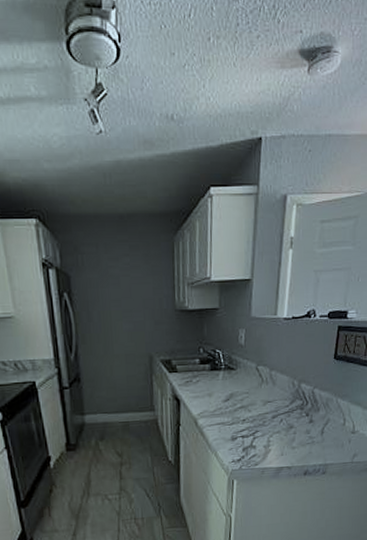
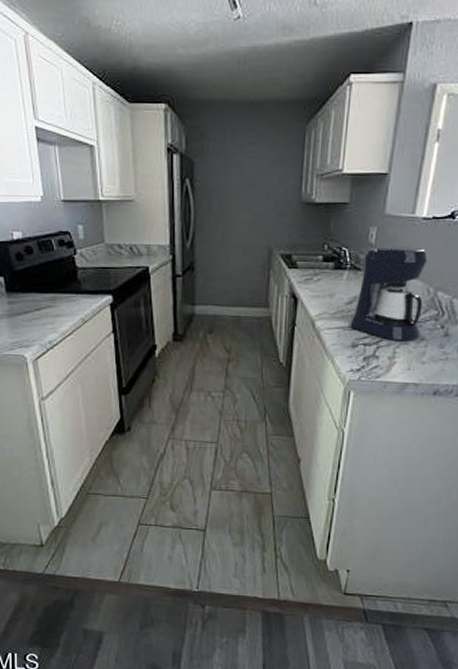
coffee maker: none [229,344,291,431] -> present [350,245,428,342]

